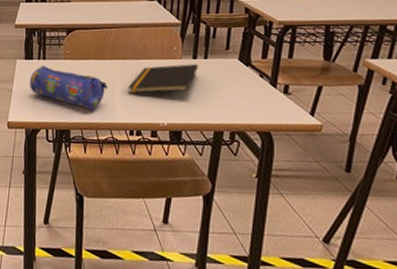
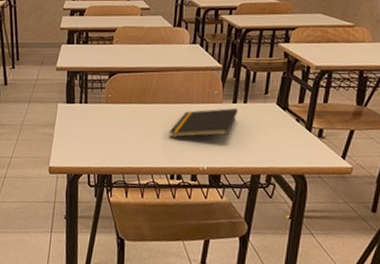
pencil case: present [29,65,108,111] -> none [70,109,149,156]

